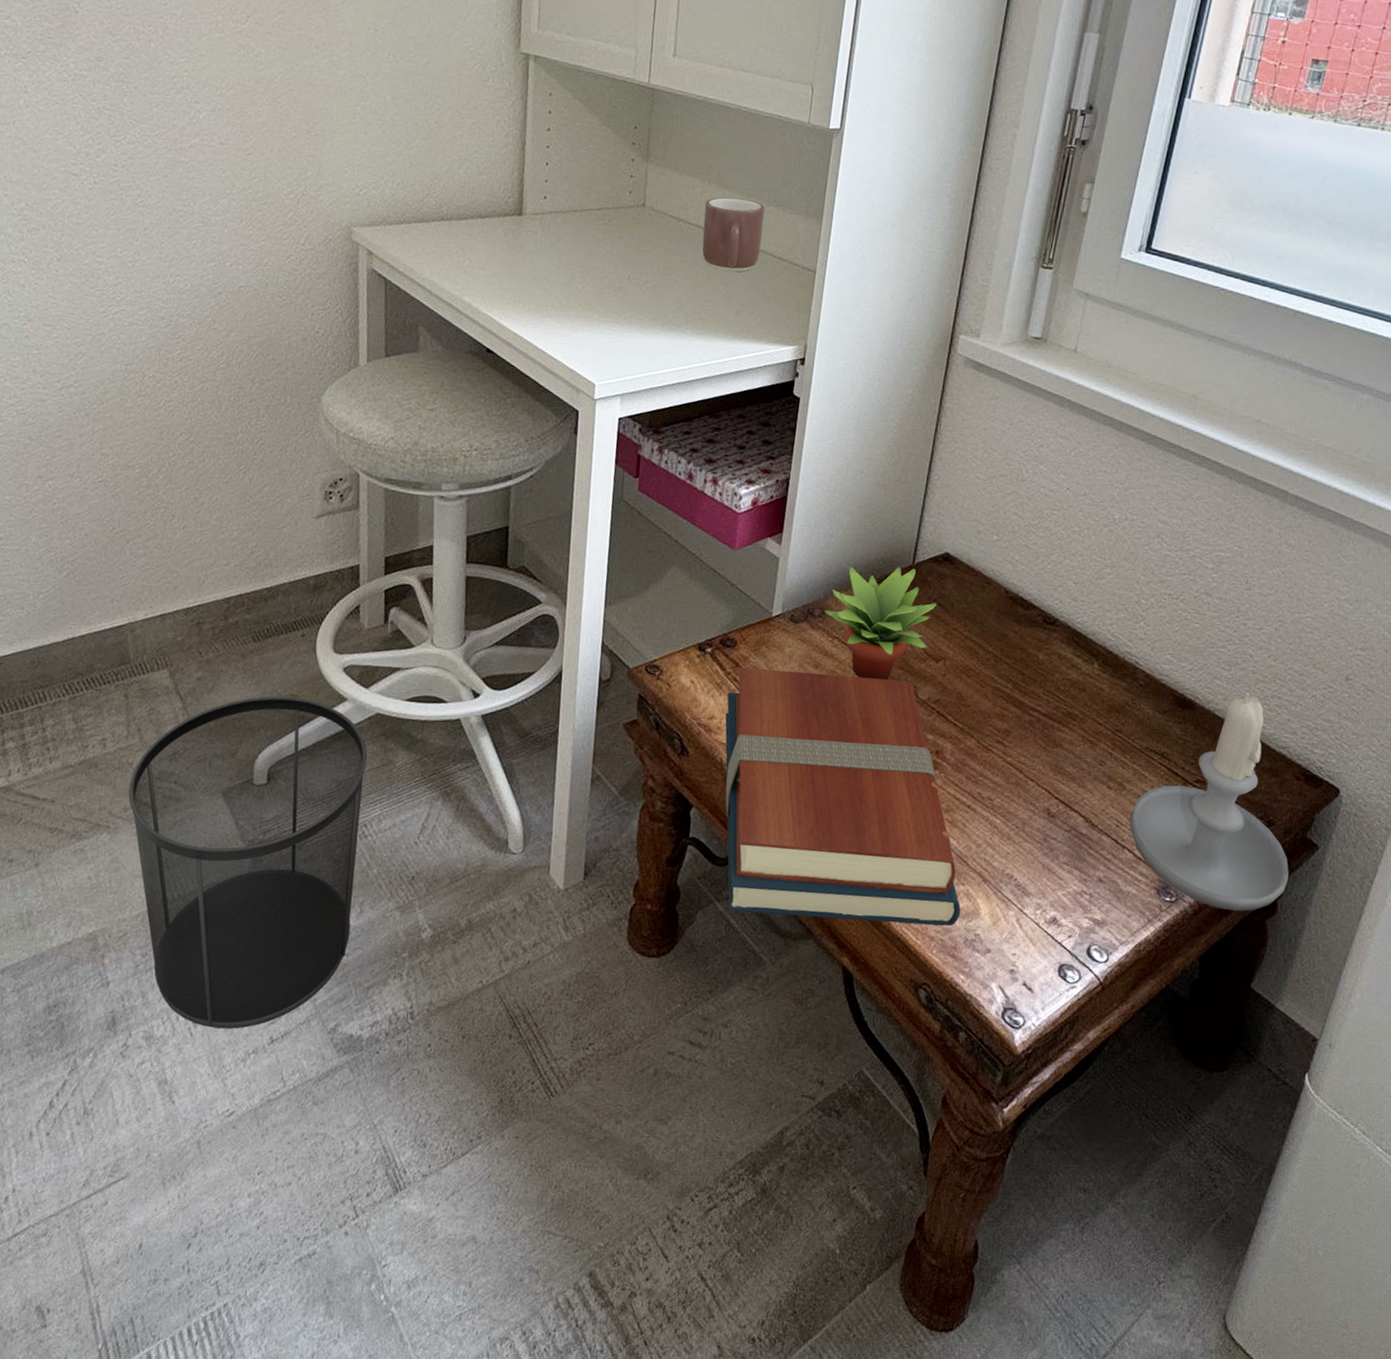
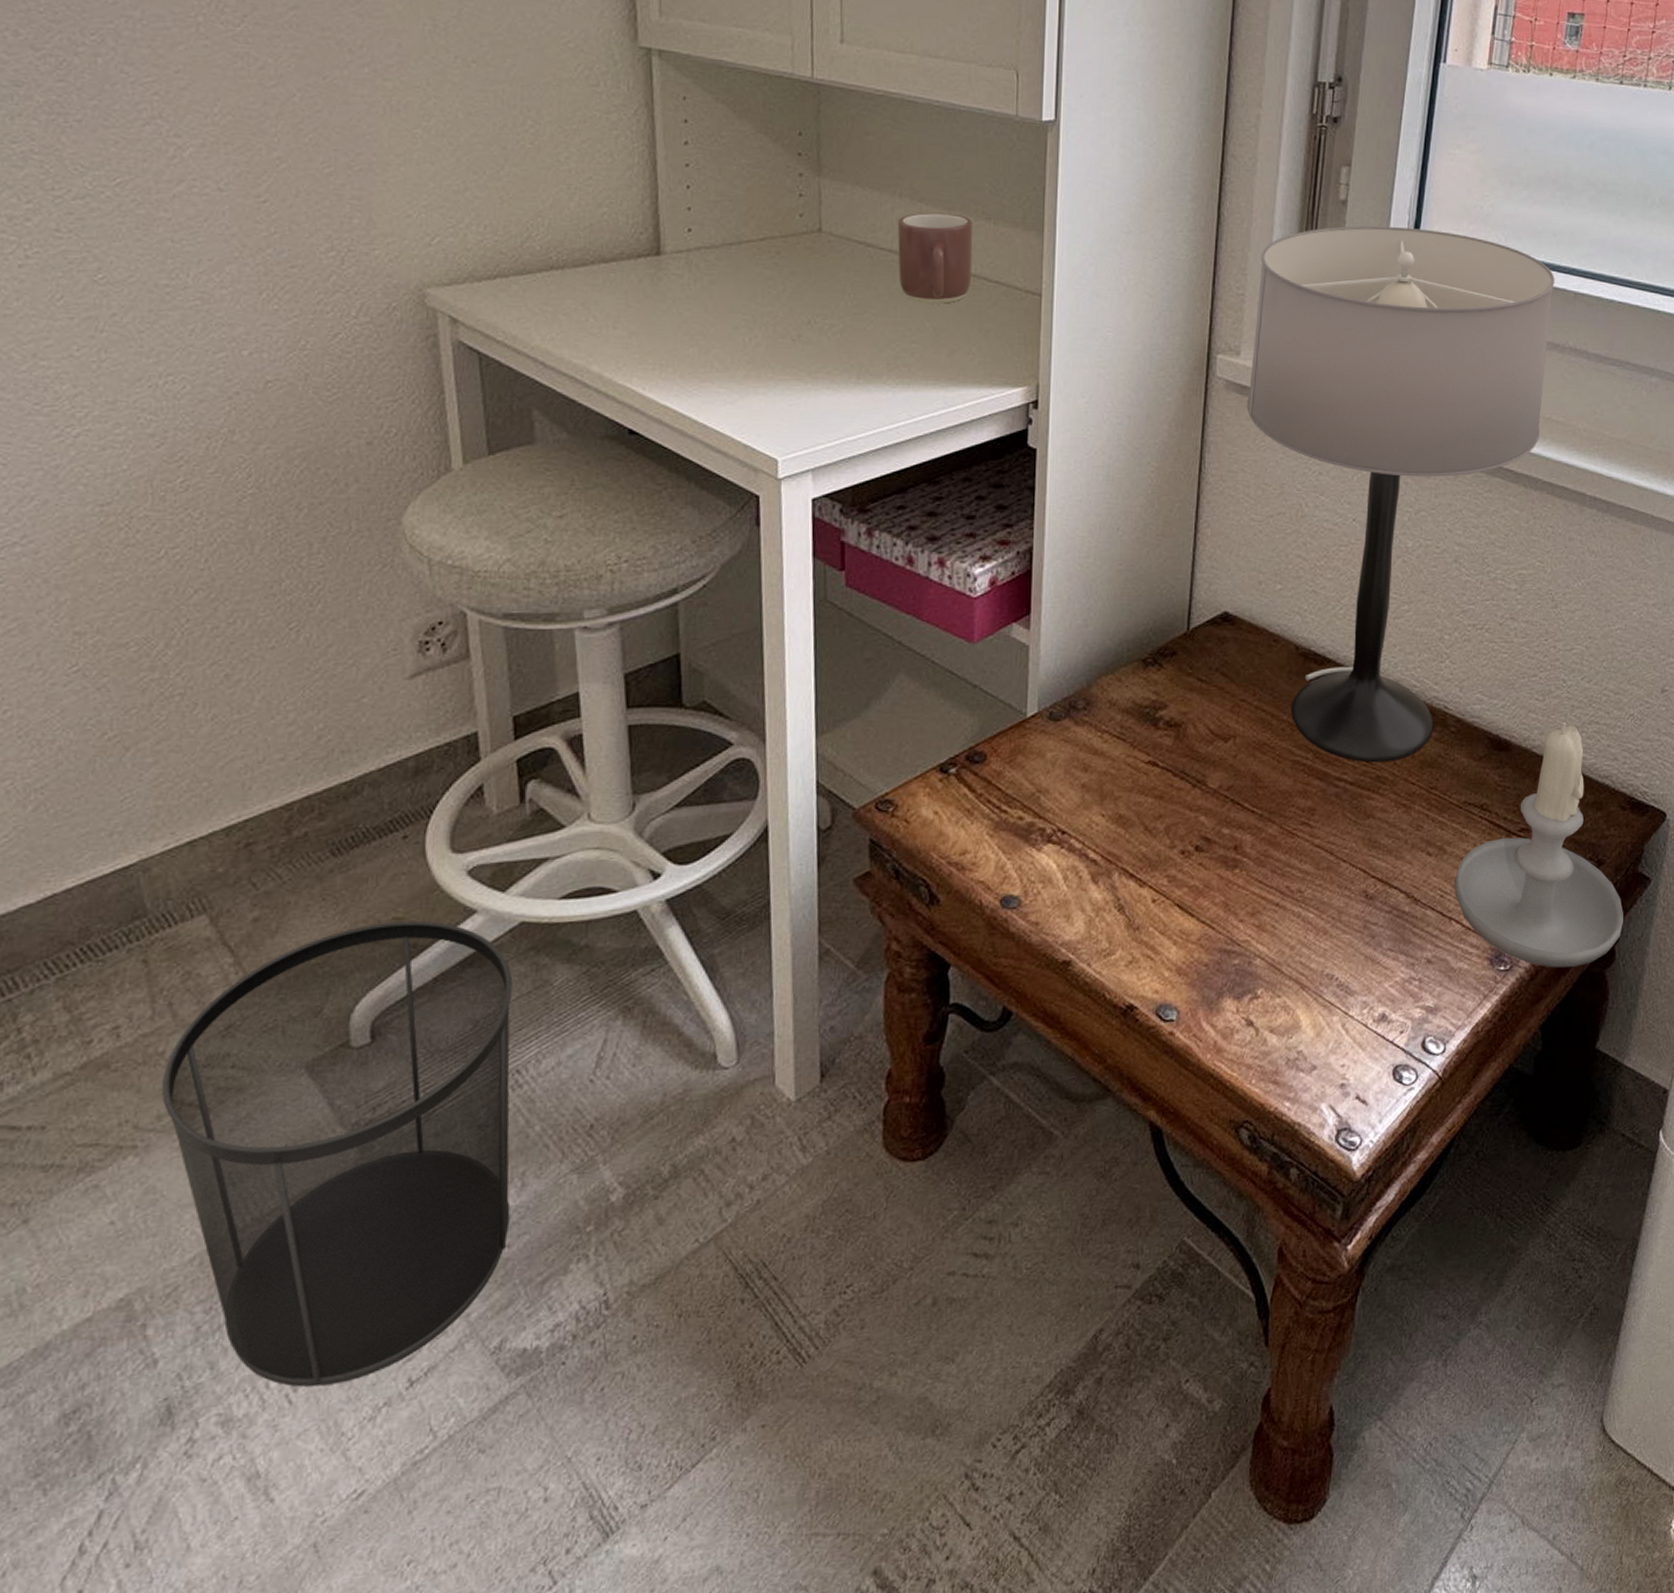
books: present [725,667,961,926] -> none [980,770,1279,1084]
succulent plant: present [825,566,937,680] -> none [1089,636,1220,775]
table lamp: none [981,235,1277,702] -> present [1246,225,1555,763]

